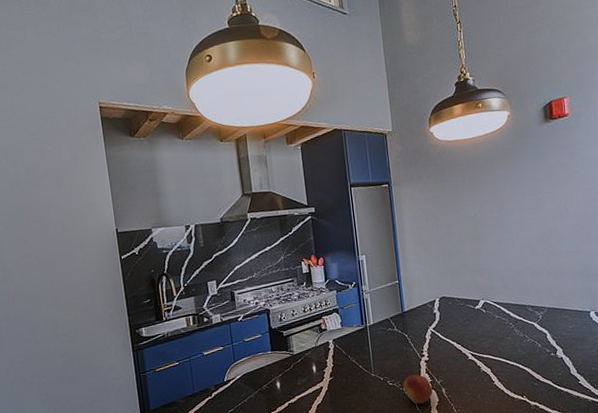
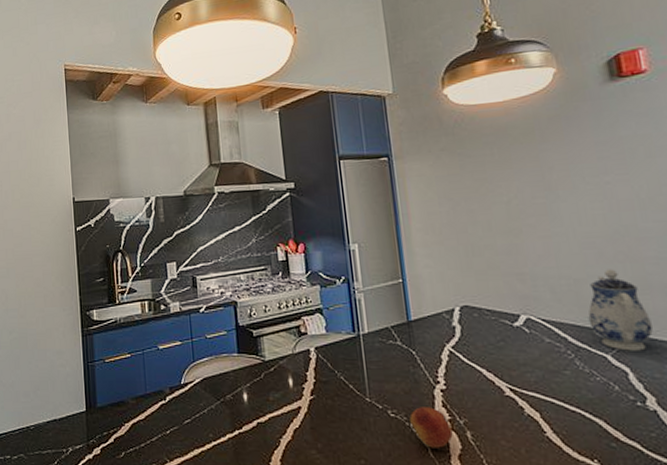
teapot: none [524,262,563,319] -> present [588,269,653,351]

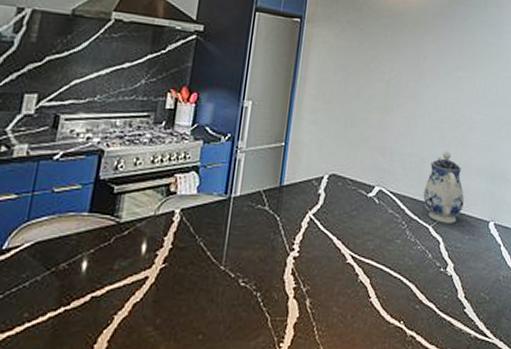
fruit: present [409,407,453,448] -> none [257,275,295,318]

